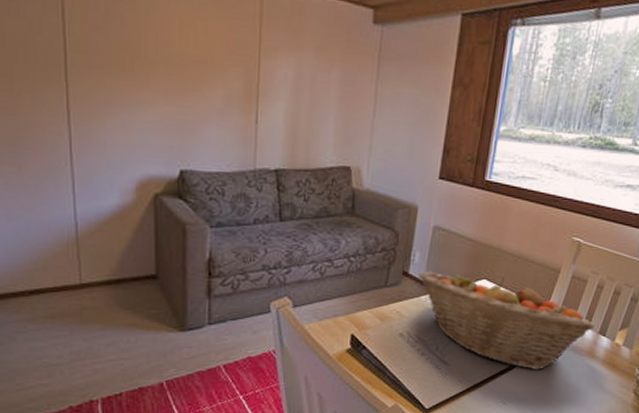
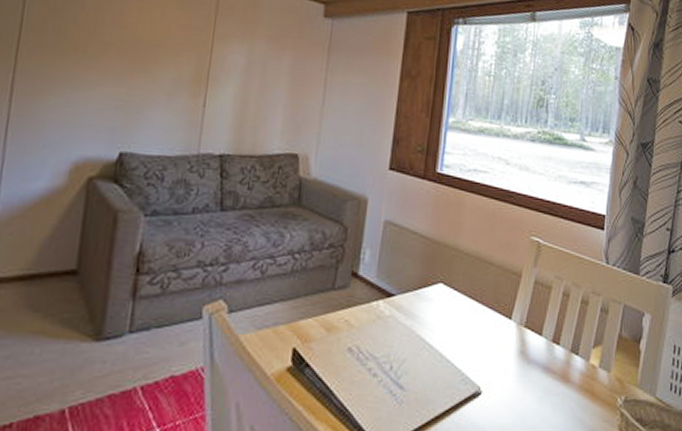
fruit basket: present [418,271,595,371] -> none [369,272,565,399]

